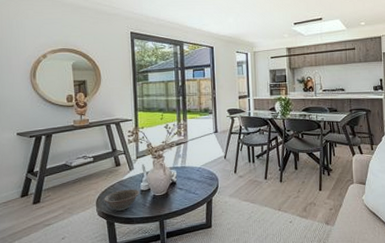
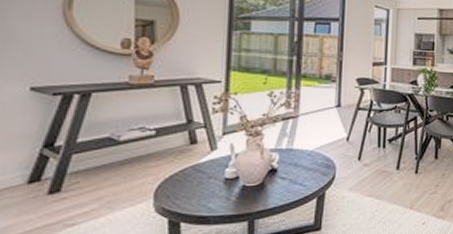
decorative bowl: present [104,189,140,211] -> none [166,176,223,206]

